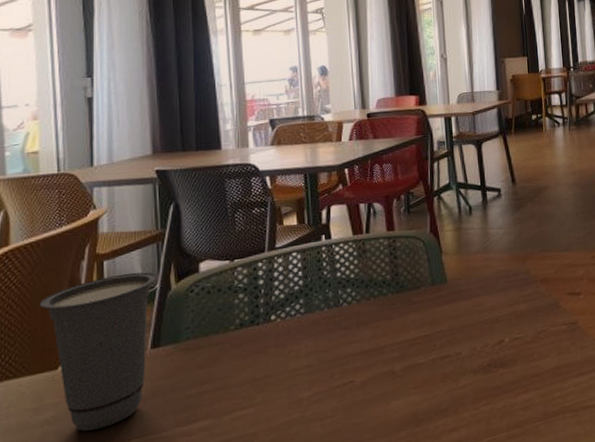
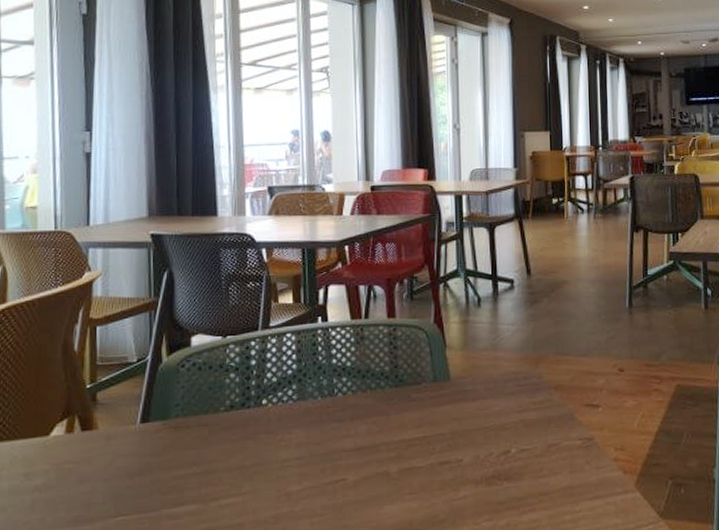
cup: present [40,272,157,432] -> none [34,341,149,503]

